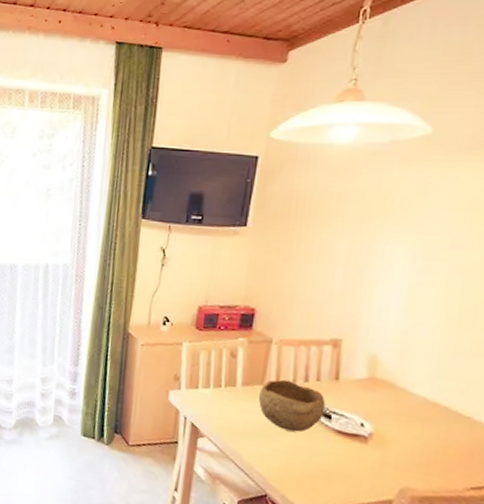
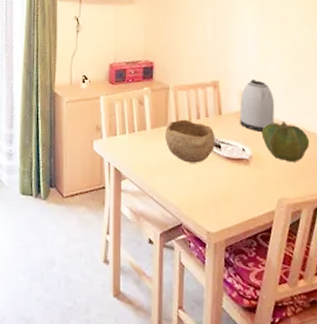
kettle: none [363,342,419,407] -> present [239,80,275,132]
cabbage: none [391,397,461,449] -> present [261,121,310,162]

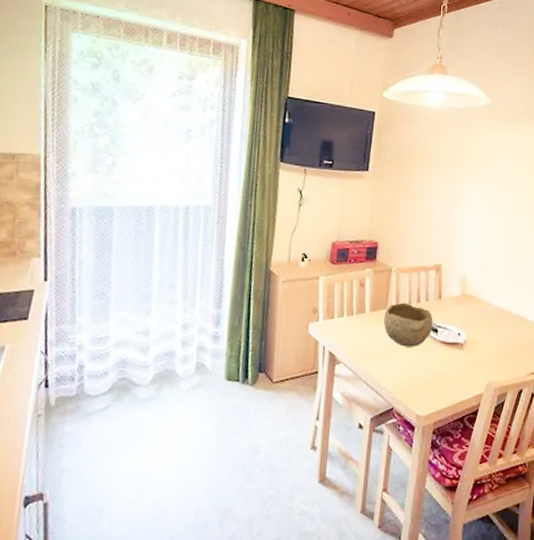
kettle: present [239,80,275,132] -> none [458,264,493,316]
cabbage: present [261,121,310,162] -> none [477,306,521,347]

